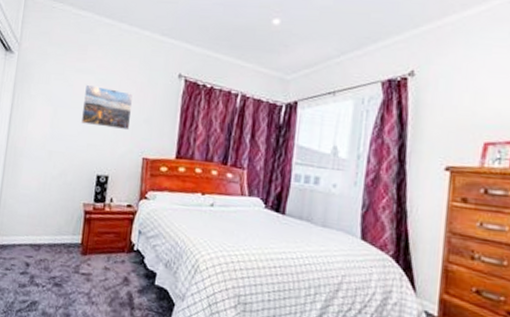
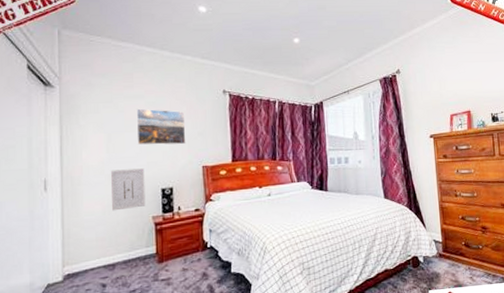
wall art: none [47,146,84,191] -> present [111,168,146,211]

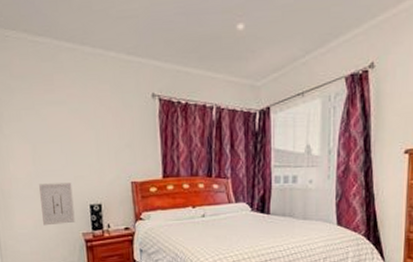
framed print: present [136,108,186,145] -> none [59,116,113,158]

